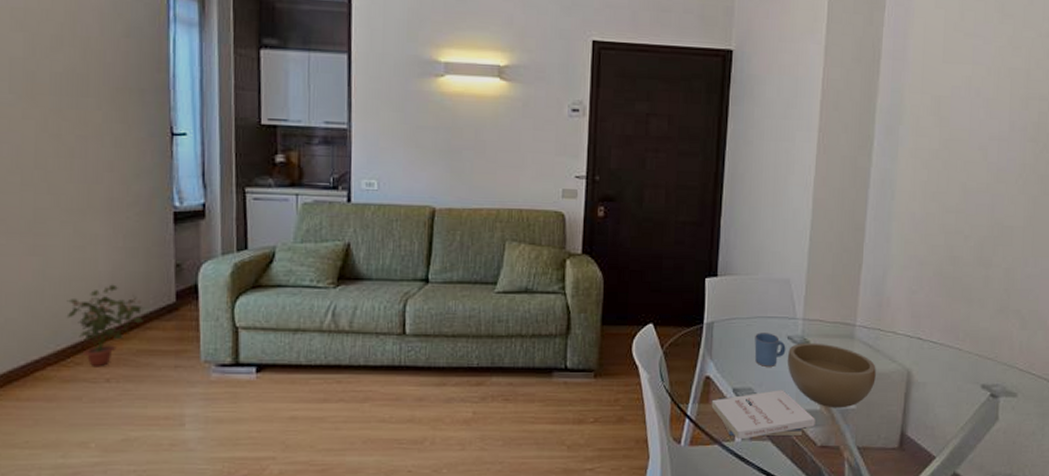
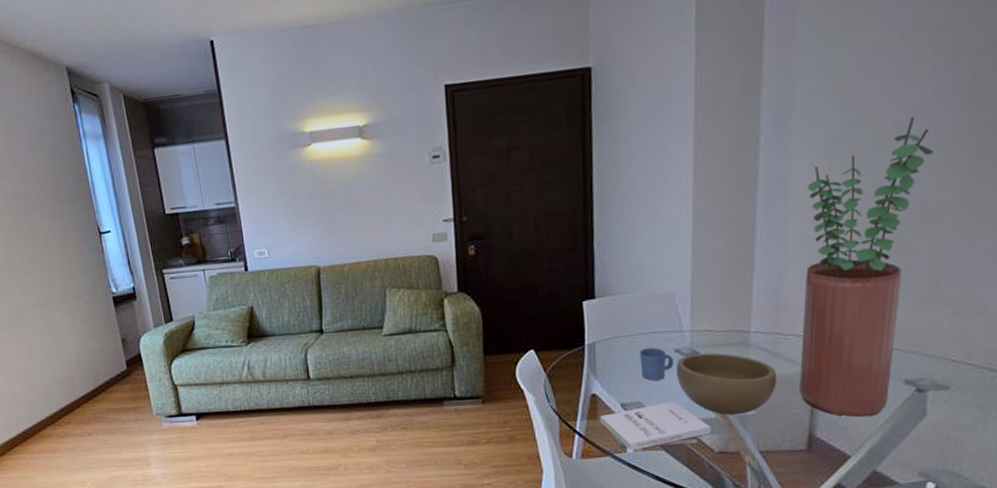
potted plant: present [66,284,143,367] -> none [50,360,107,425]
vase: none [895,143,1010,419] -> present [800,116,934,418]

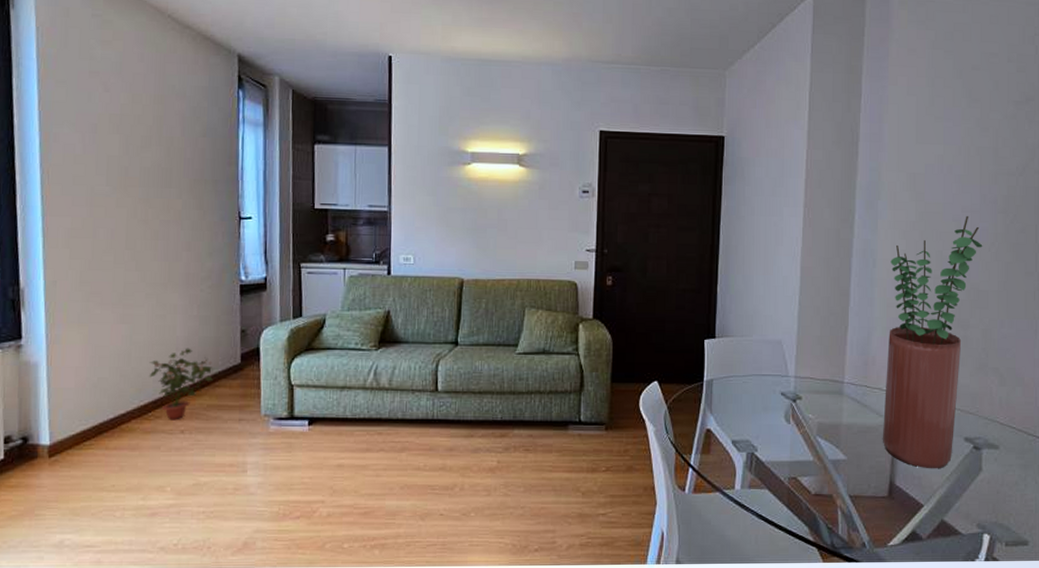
potted plant: none [50,360,107,425] -> present [149,348,213,420]
books: present [599,401,711,451] -> none [712,442,809,488]
mug: present [640,347,674,381] -> none [751,389,780,420]
bowl: present [675,353,776,415] -> none [781,398,864,459]

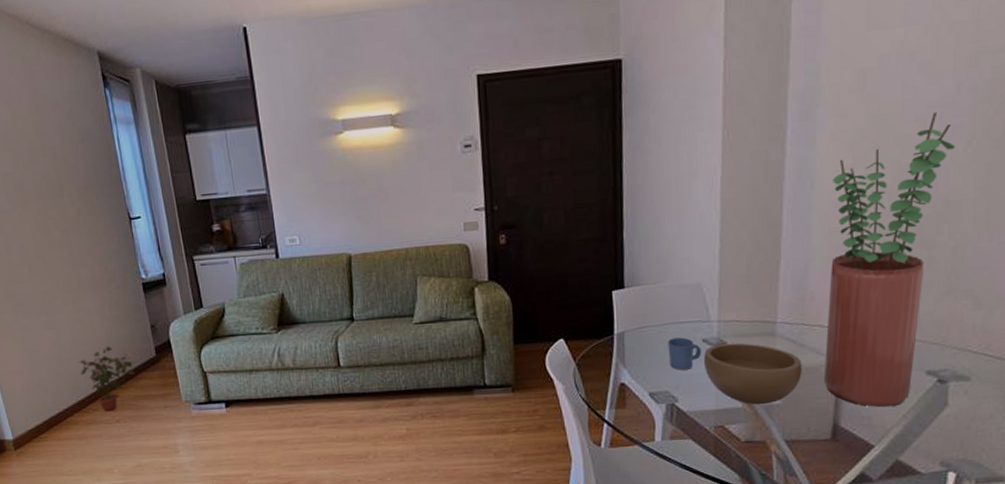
mug: none [751,389,780,420] -> present [668,337,702,370]
bowl: none [781,398,864,459] -> present [703,343,802,405]

